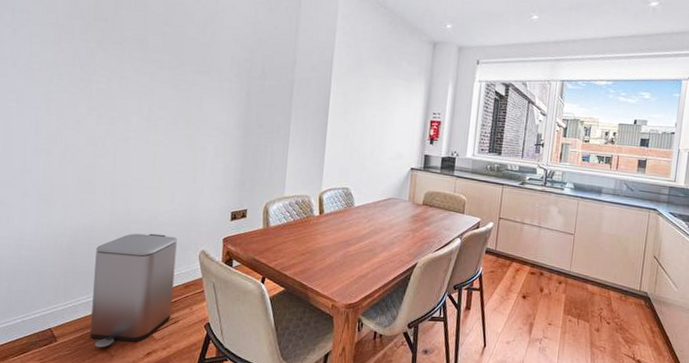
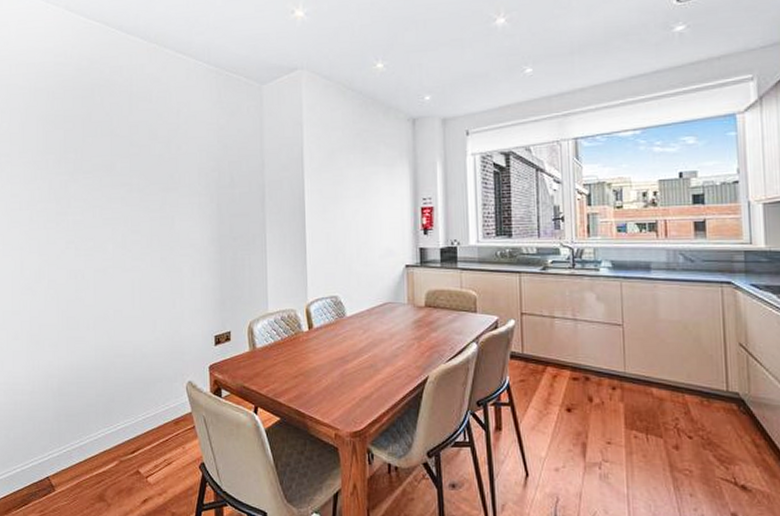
pedal bin: present [89,233,177,348] -> none [85,367,164,496]

